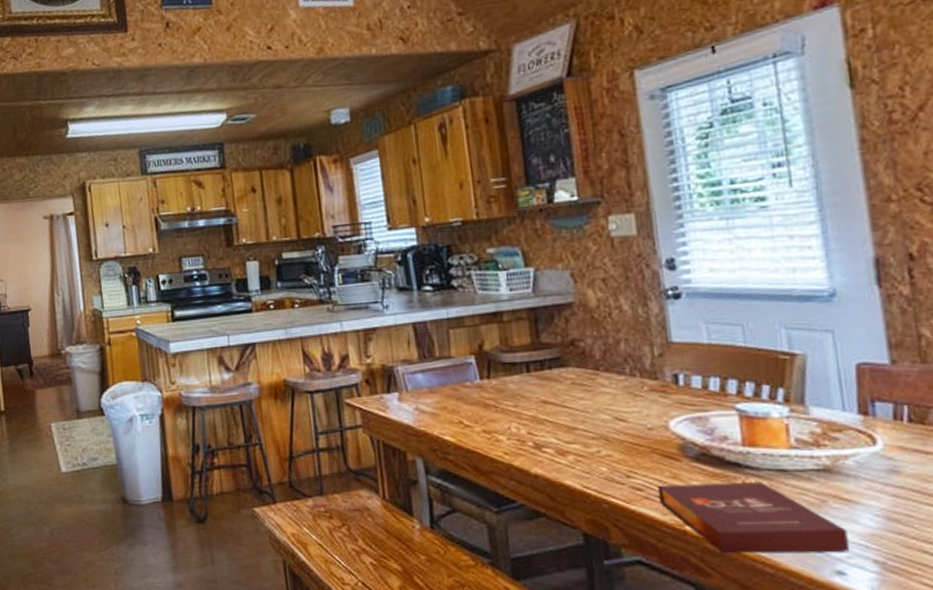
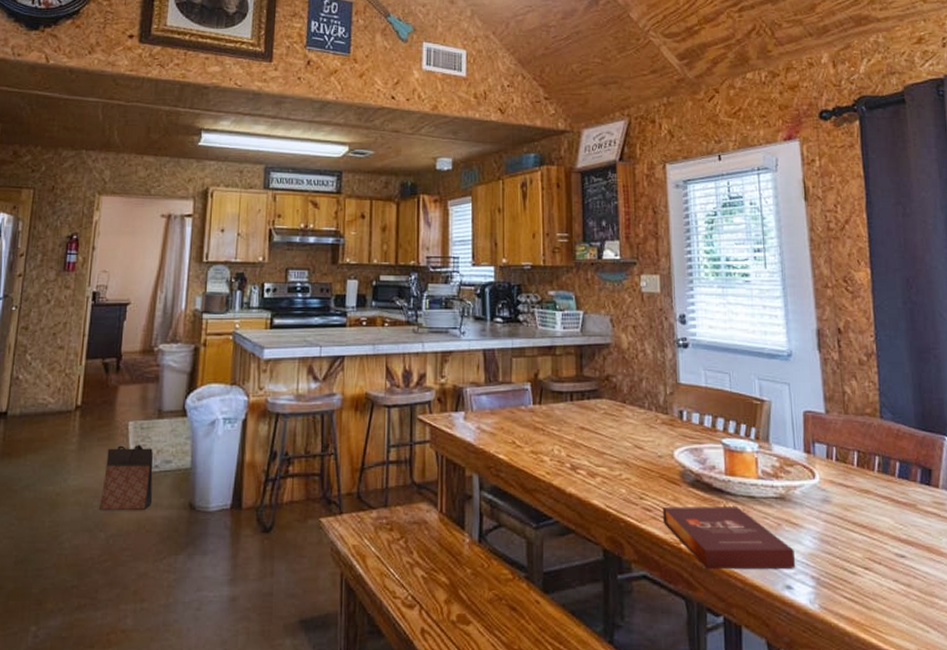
bag: none [36,444,87,505] -> present [99,444,154,510]
toaster: none [97,288,129,312] -> present [200,290,231,314]

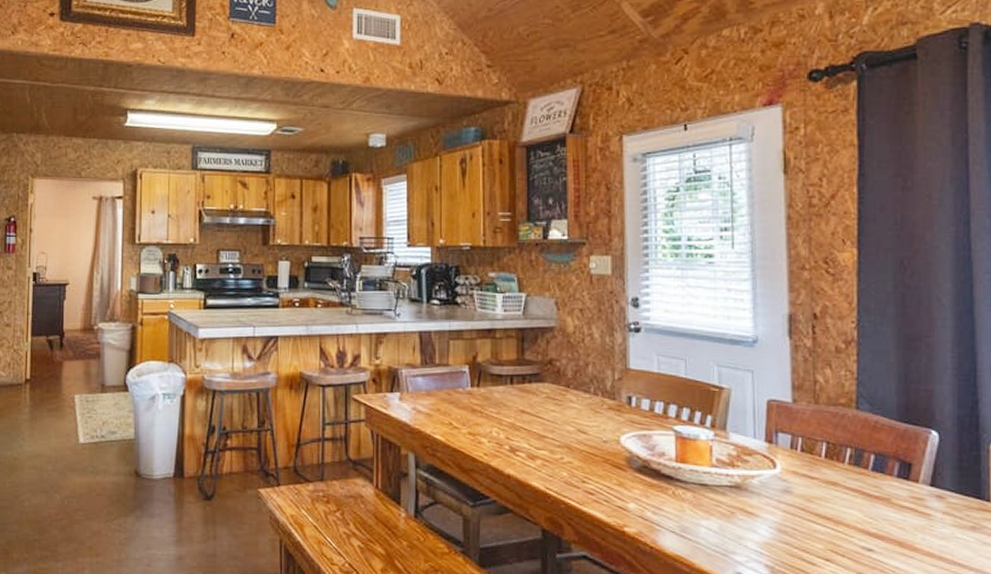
bag: present [99,444,154,510] -> none [53,415,101,475]
book: present [662,506,796,570] -> none [605,491,749,556]

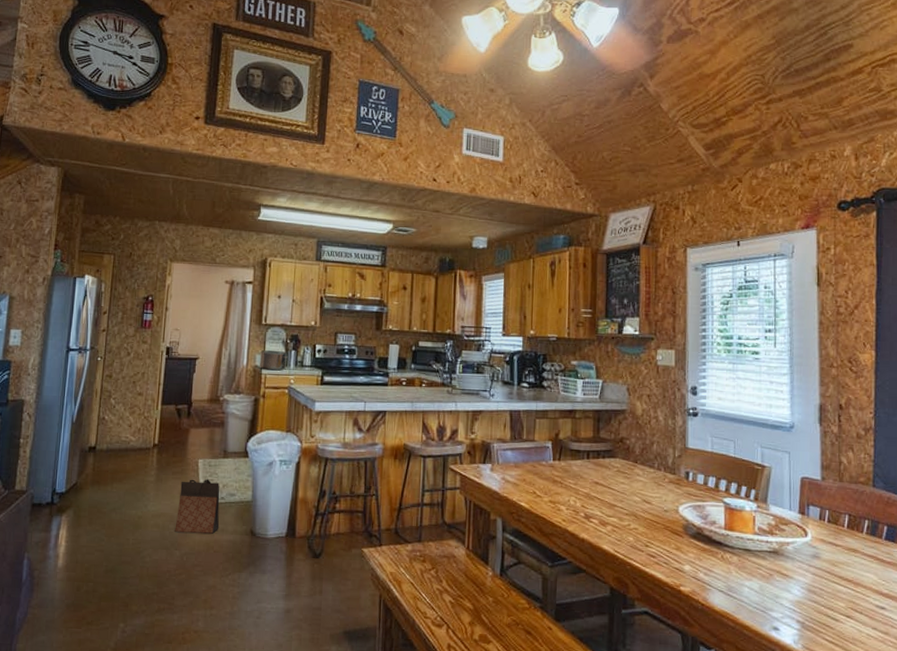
bag: none [53,415,101,475] -> present [175,479,220,534]

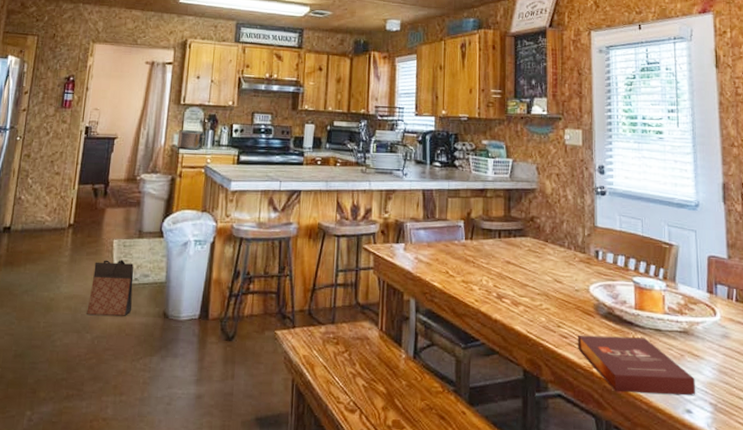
book: none [665,554,784,613] -> present [577,335,696,395]

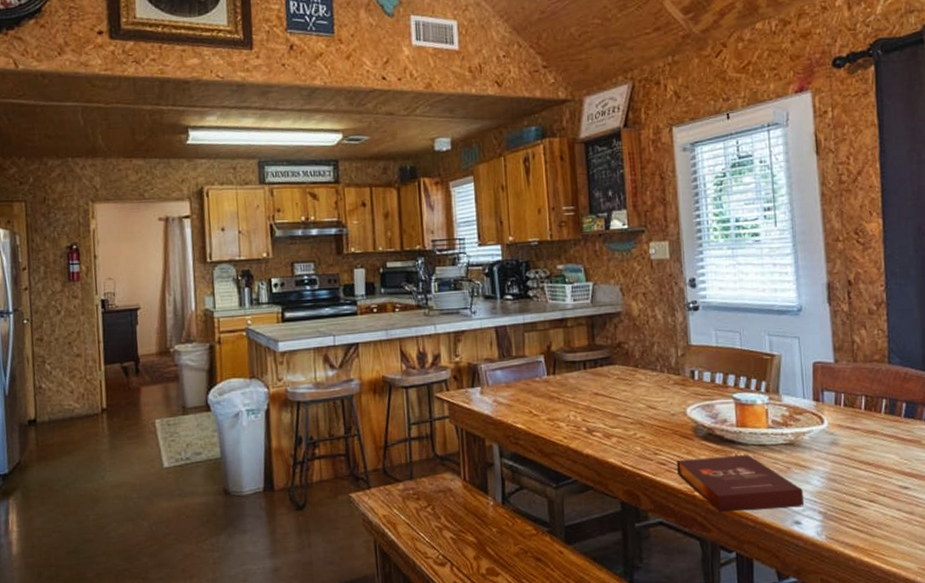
bag: present [87,259,134,316] -> none [138,439,189,501]
toaster: present [177,129,204,150] -> none [209,289,241,313]

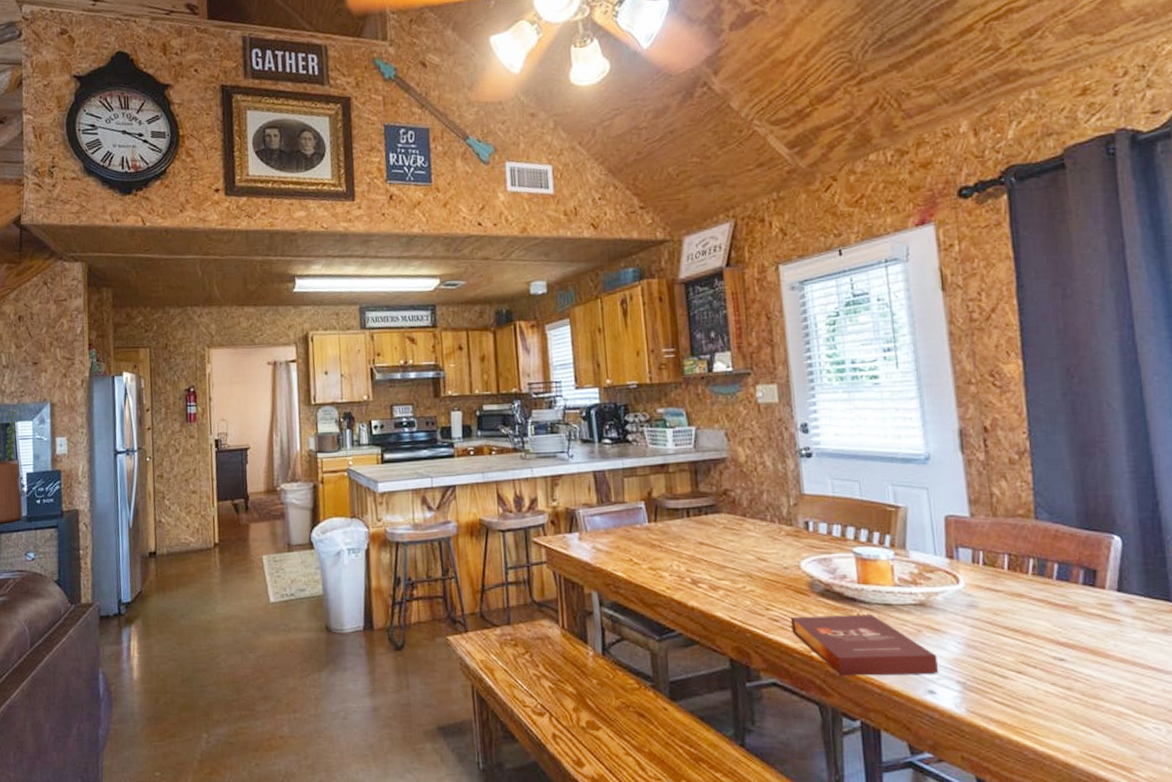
toaster: none [209,289,241,313] -> present [313,430,342,453]

